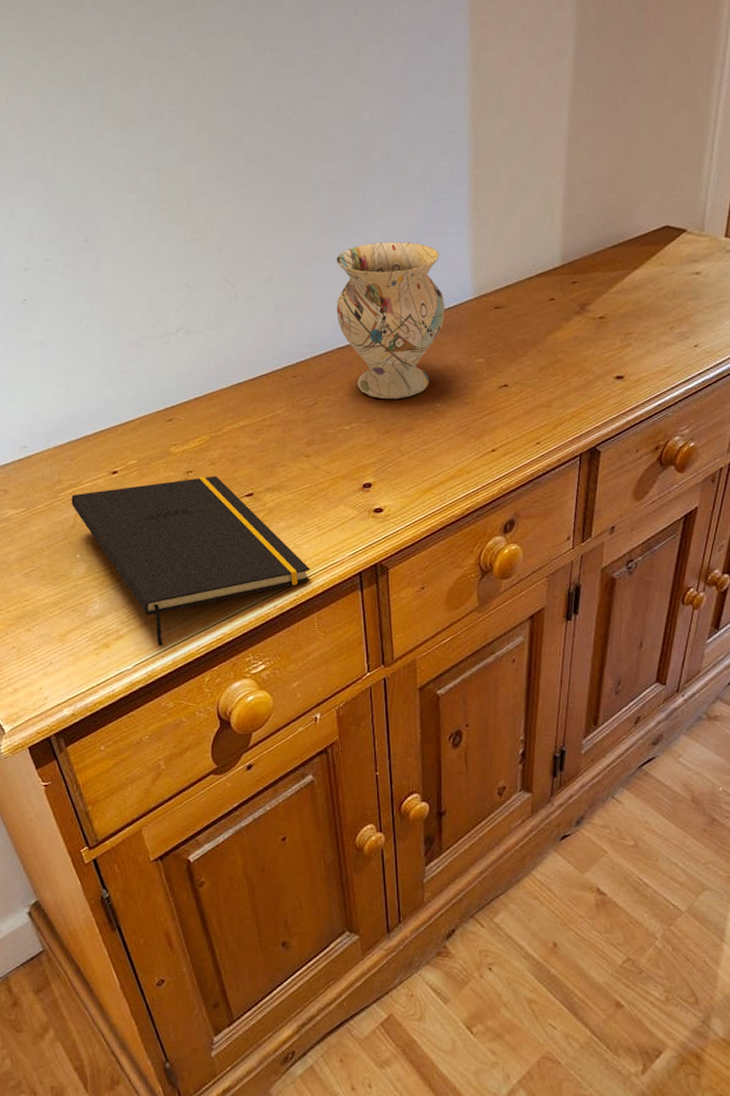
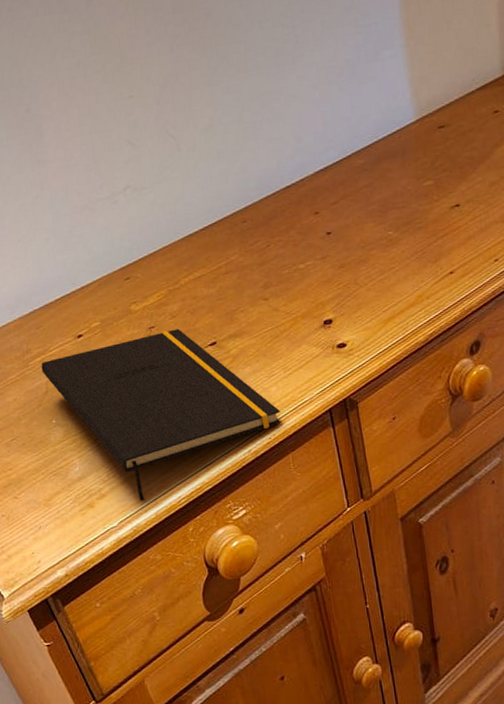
vase: present [336,241,445,400] -> none [273,71,389,234]

